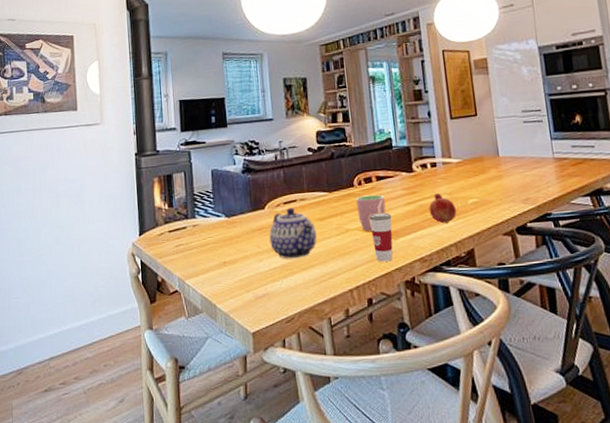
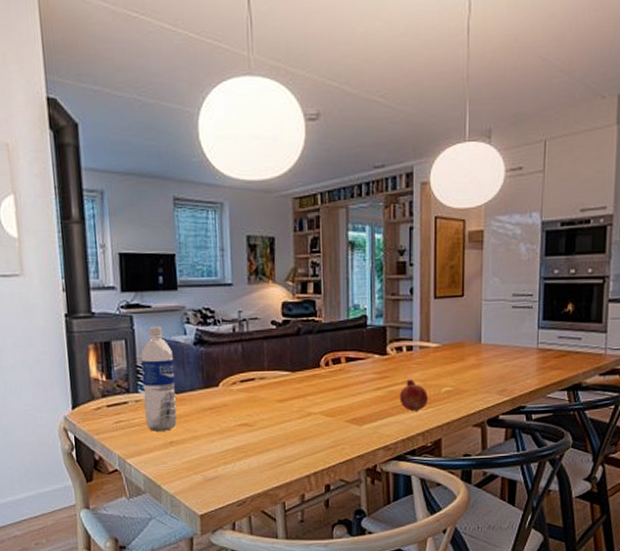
water bottle: none [197,159,229,253] -> present [141,327,177,431]
teapot: present [269,208,317,259] -> none [222,387,276,441]
cup: present [356,194,386,231] -> none [322,377,353,416]
cup: present [369,200,394,262] -> none [334,383,359,448]

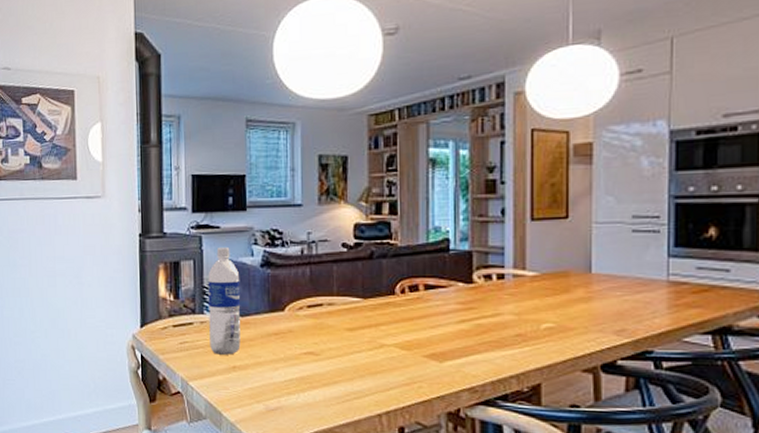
fruit: present [399,380,428,412] -> none [488,313,523,350]

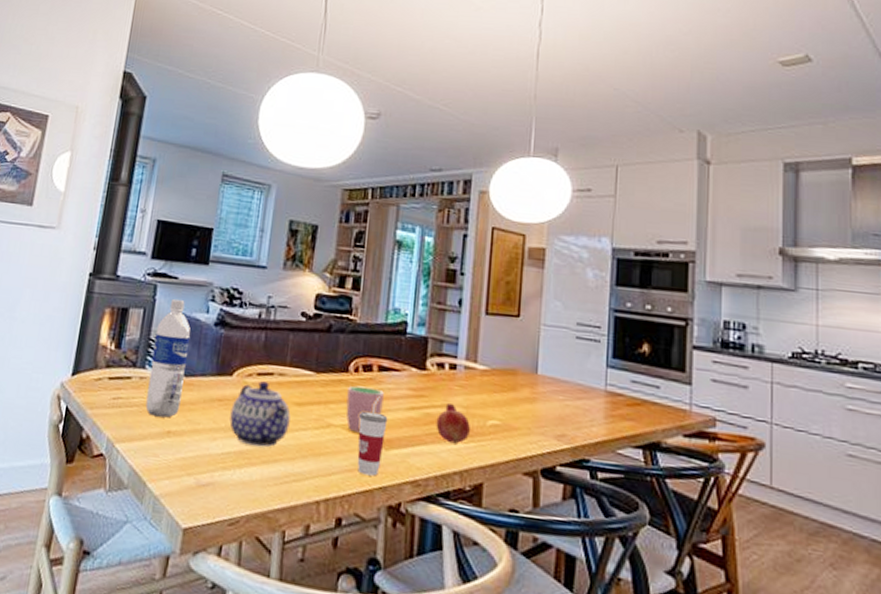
teapot: none [287,313,344,372] -> present [229,381,291,447]
cup: none [396,306,433,349] -> present [346,385,384,433]
cup: none [411,314,439,387] -> present [357,396,388,476]
fruit: none [488,313,523,350] -> present [436,404,470,445]

